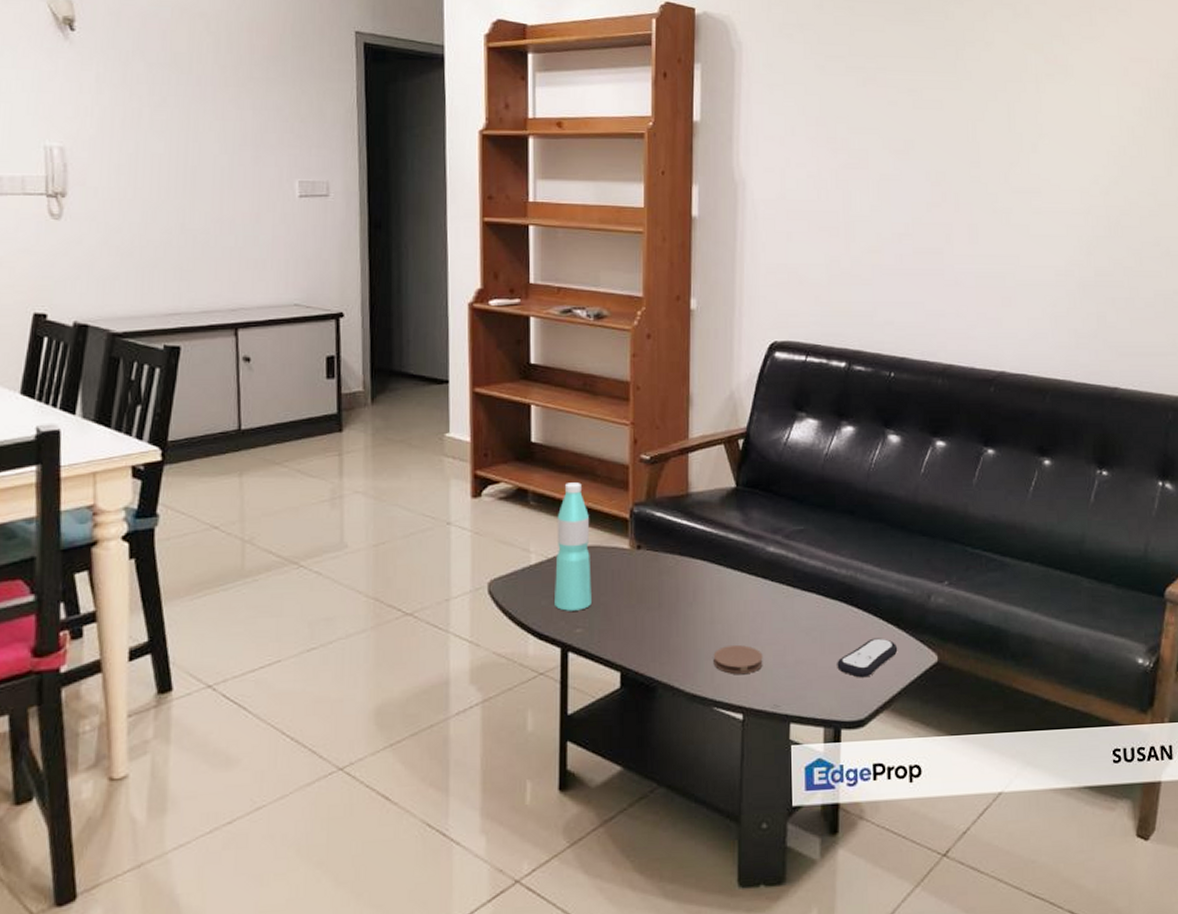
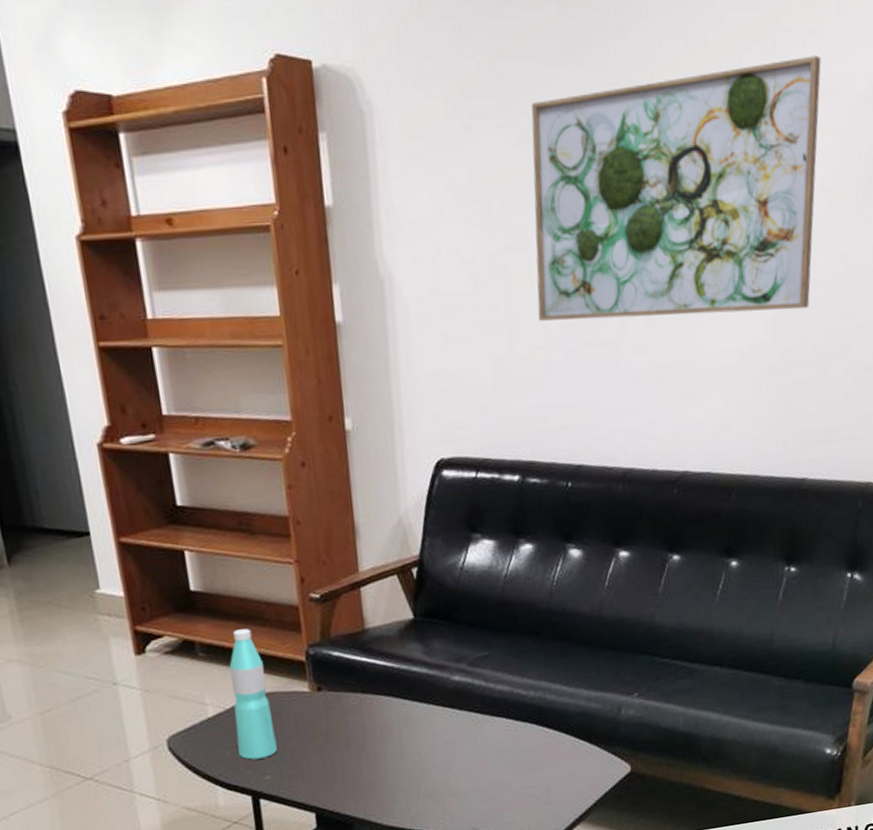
coaster: present [713,645,763,674] -> none [407,774,458,804]
remote control: present [837,638,898,678] -> none [531,754,591,794]
wall art: none [873,29,1132,236] -> present [531,56,821,321]

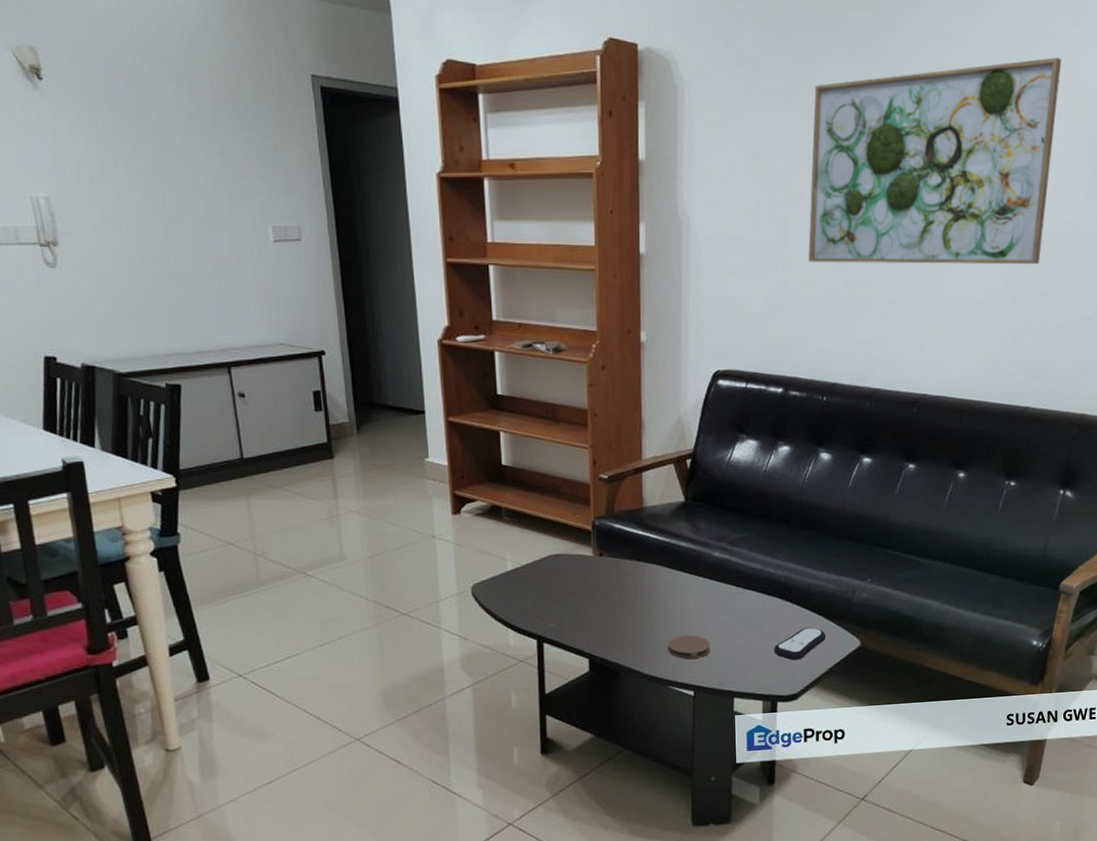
water bottle: present [229,629,277,760] -> none [528,500,562,609]
coaster: none [407,774,458,804] -> present [668,635,710,659]
remote control: none [531,754,591,794] -> present [774,627,826,660]

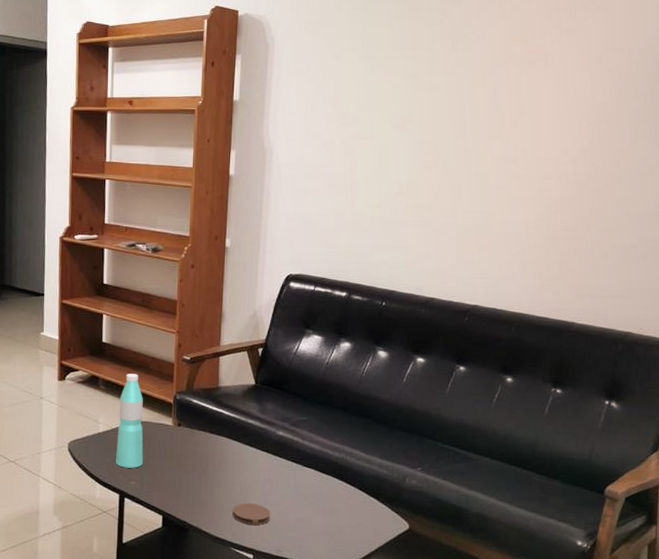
water bottle: none [528,500,562,609] -> present [116,374,144,468]
remote control: present [774,627,826,660] -> none [328,507,377,536]
wall art: present [808,57,1062,265] -> none [374,23,608,197]

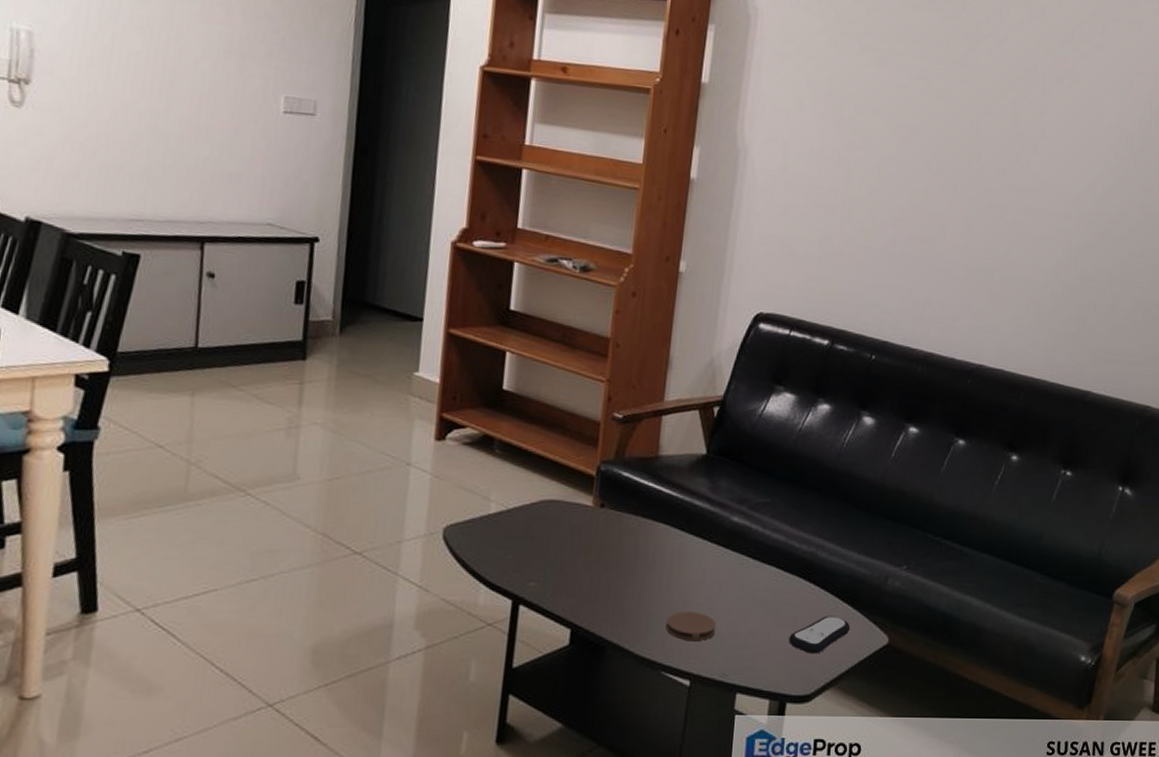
water bottle: present [116,374,144,468] -> none [510,434,555,564]
remote control: none [328,507,377,536] -> present [789,615,851,654]

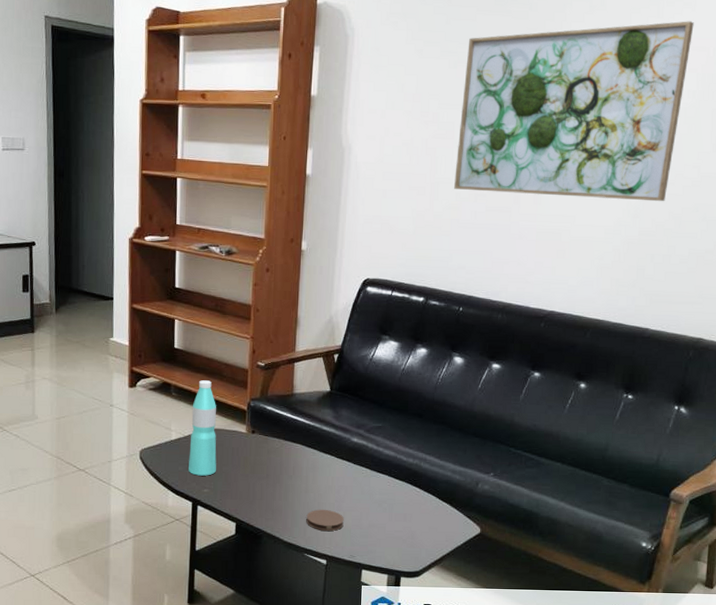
water bottle: none [510,434,555,564] -> present [188,380,217,476]
remote control: present [789,615,851,654] -> none [401,512,450,541]
wall art: none [870,34,1141,244] -> present [454,21,694,202]

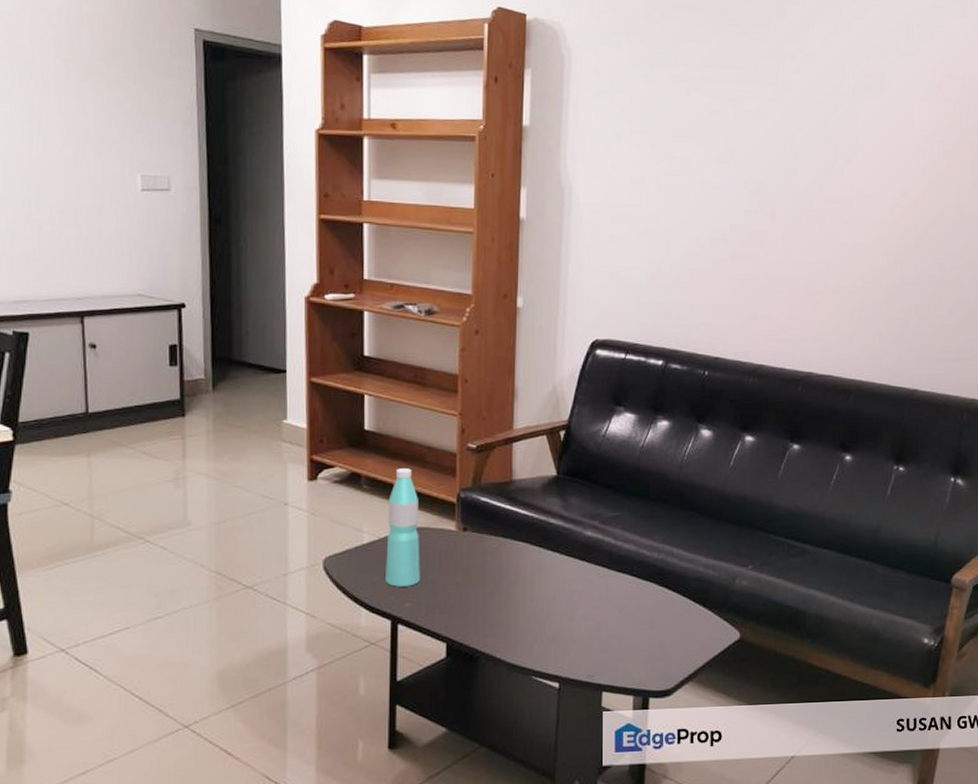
coaster: present [306,510,344,531] -> none [533,621,579,647]
wall art: present [454,21,694,202] -> none [693,45,947,246]

